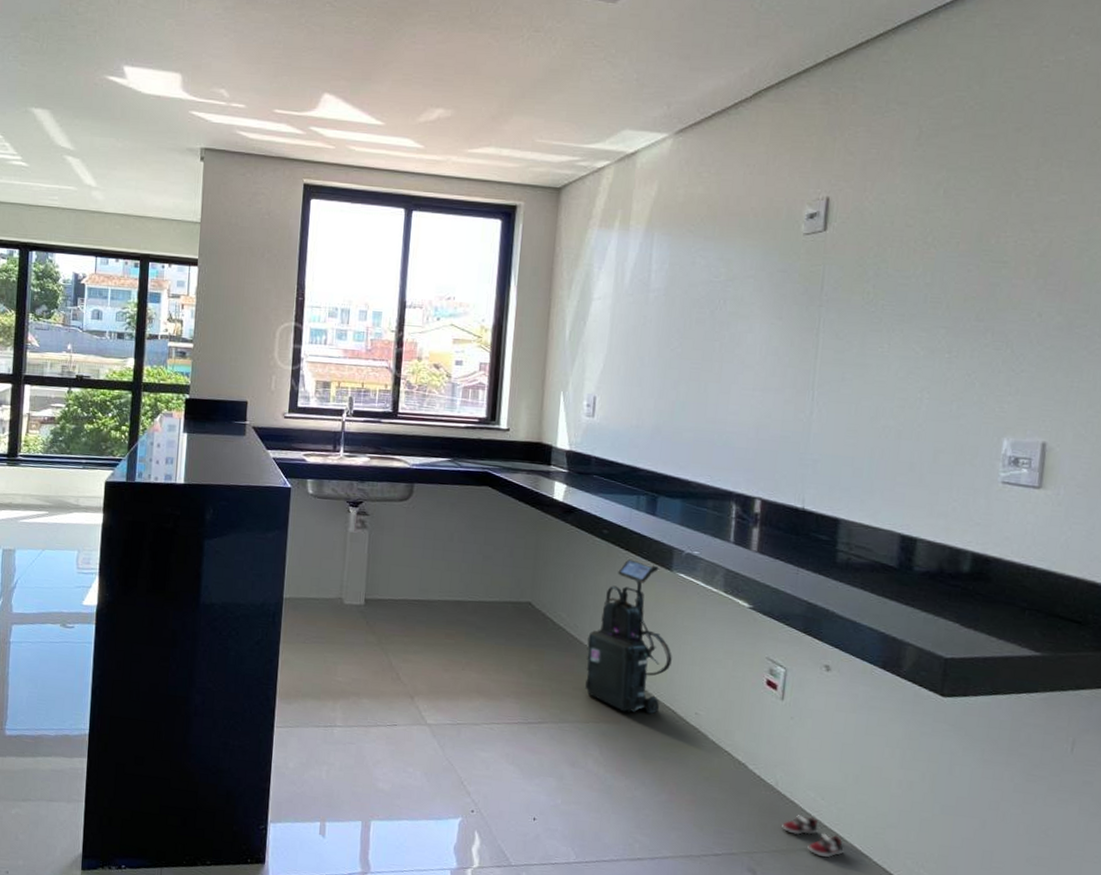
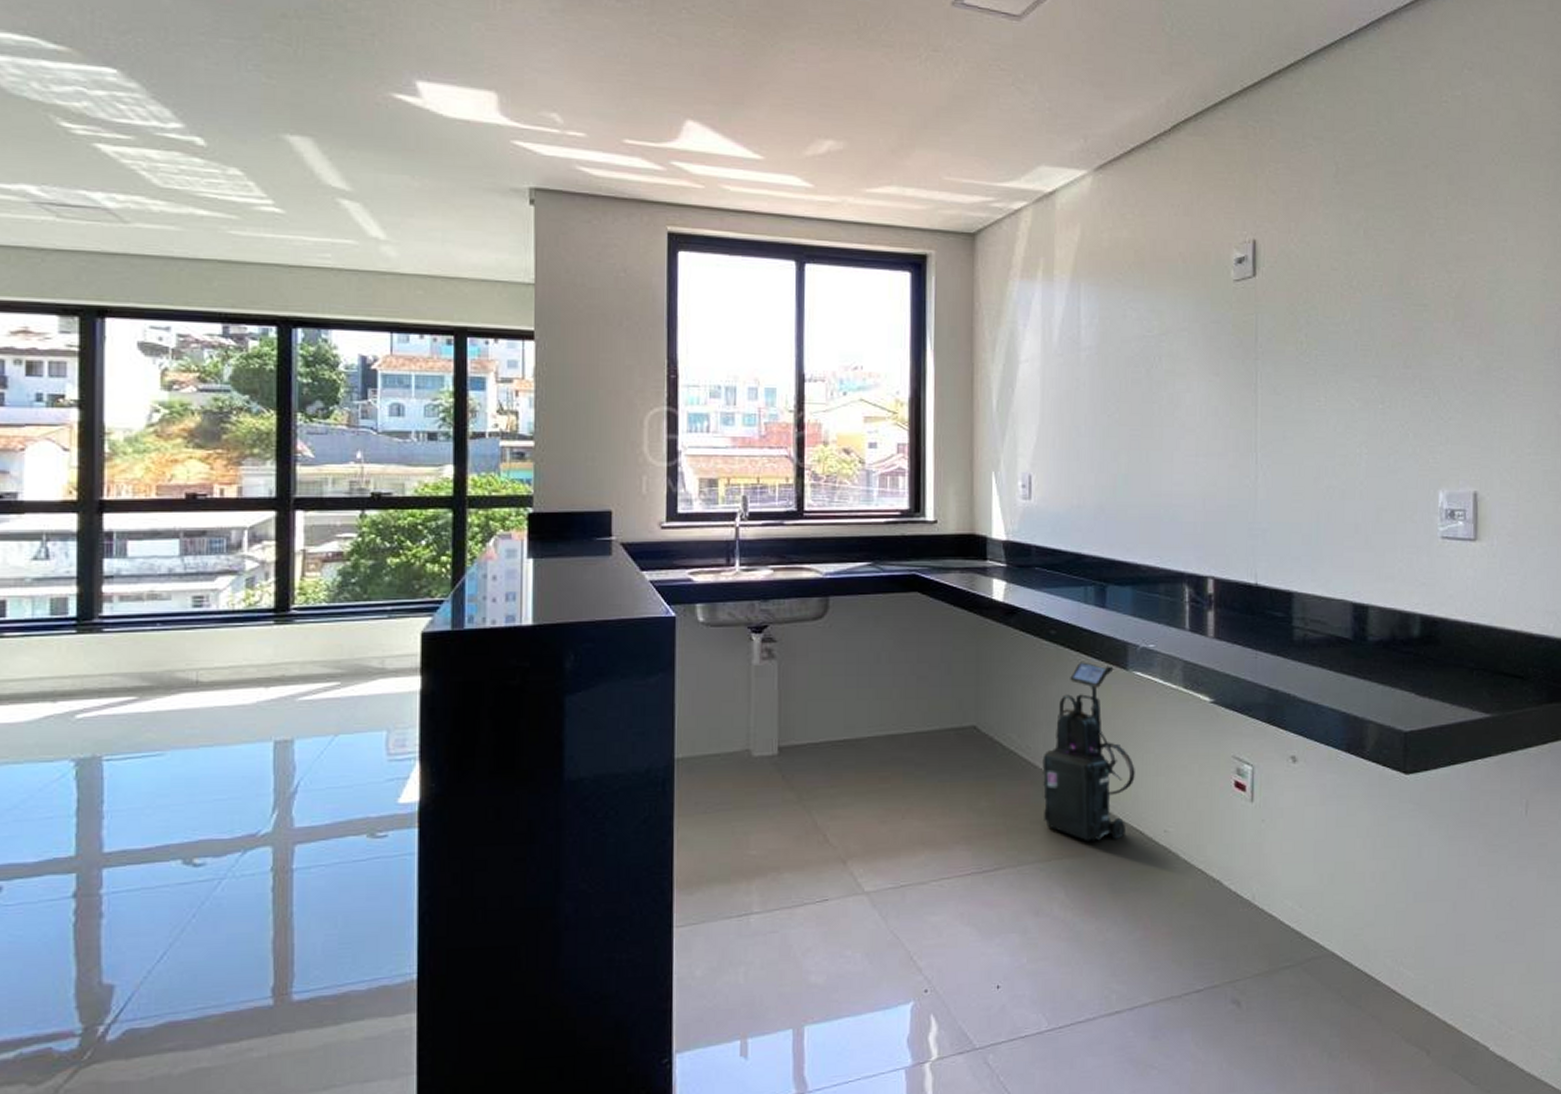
sneaker: present [782,815,844,858] -> none [1262,929,1325,973]

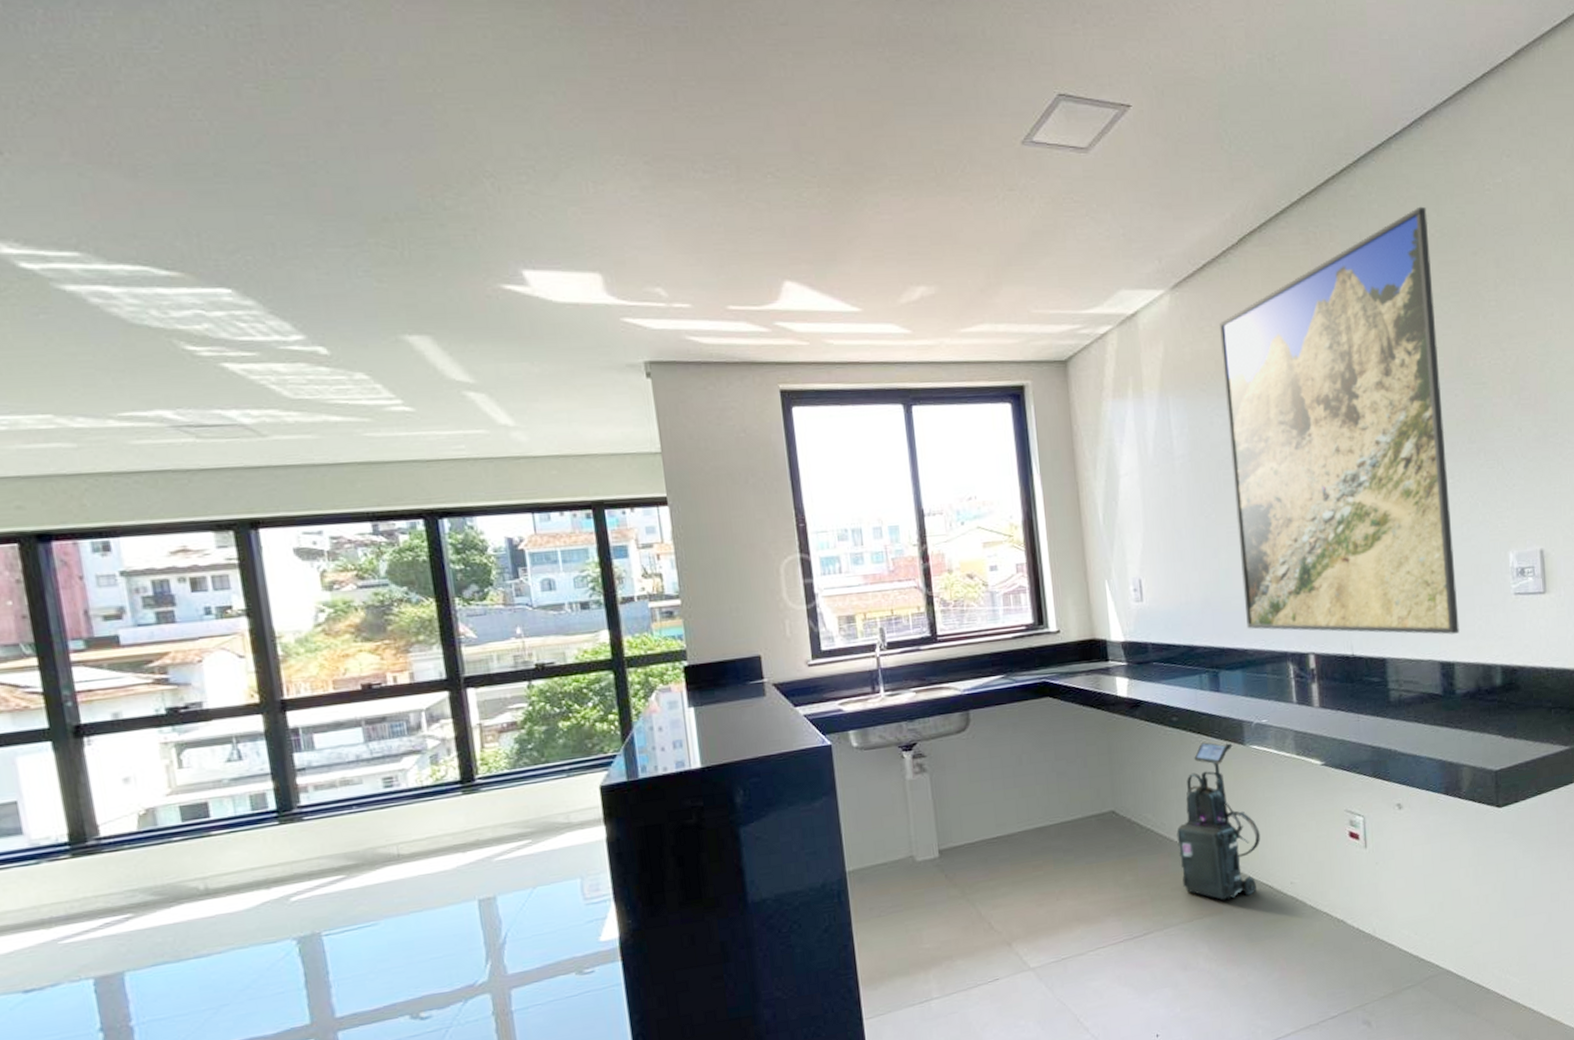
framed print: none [1141,111,1378,574] -> present [1219,206,1460,635]

